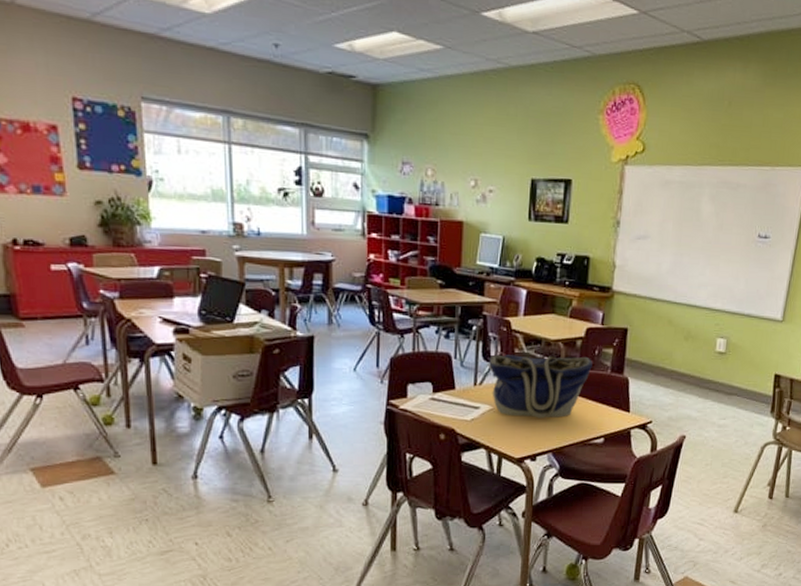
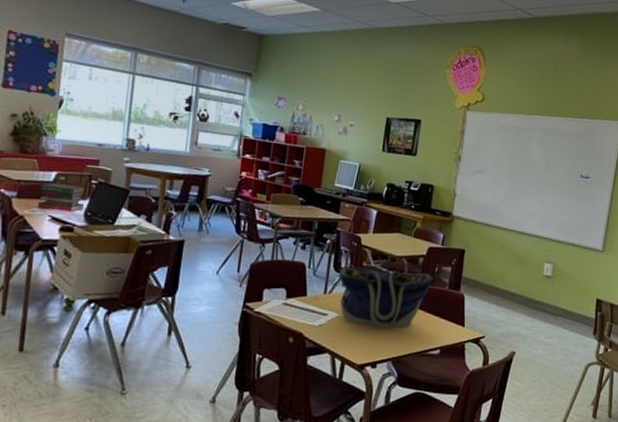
books: none [143,280,197,312] -> present [37,183,85,212]

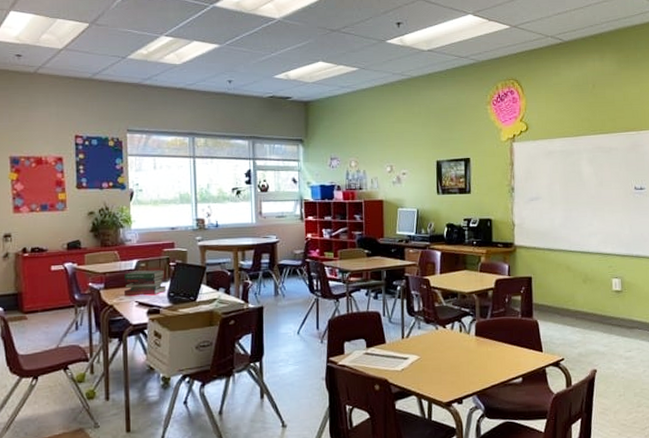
tote bag: present [338,266,432,328] -> none [412,304,504,364]

